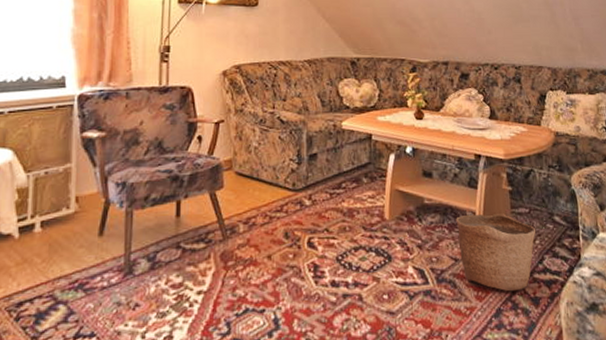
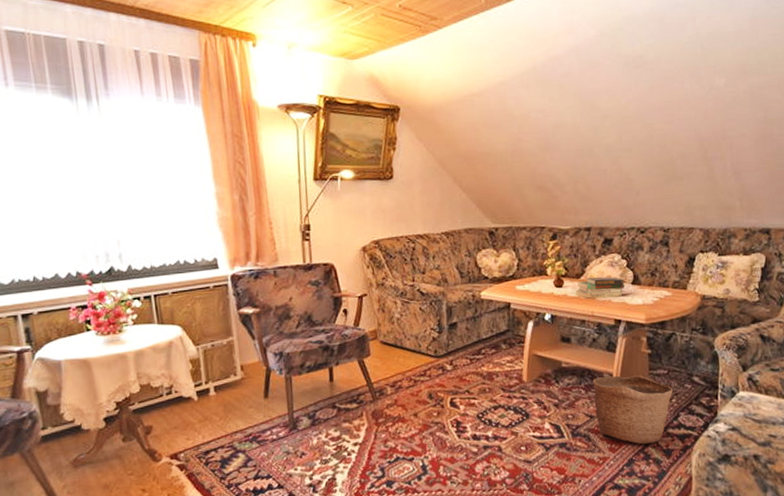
books: none [435,110,482,132] -> present [575,277,624,299]

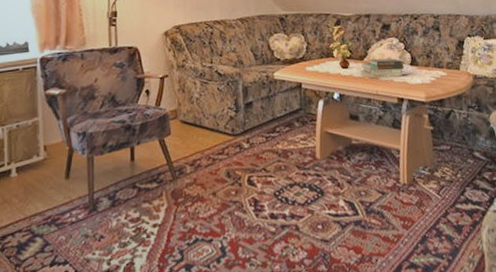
basket: present [593,375,674,444] -> none [382,151,458,221]

